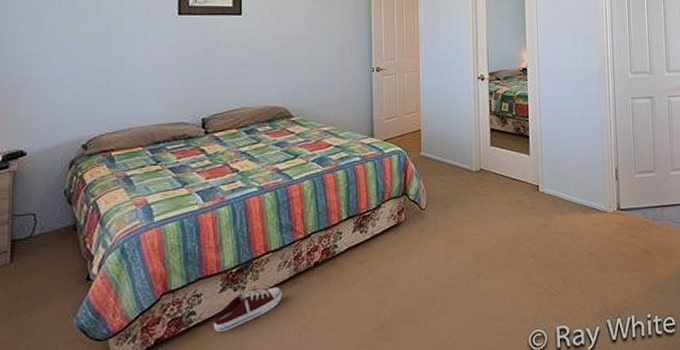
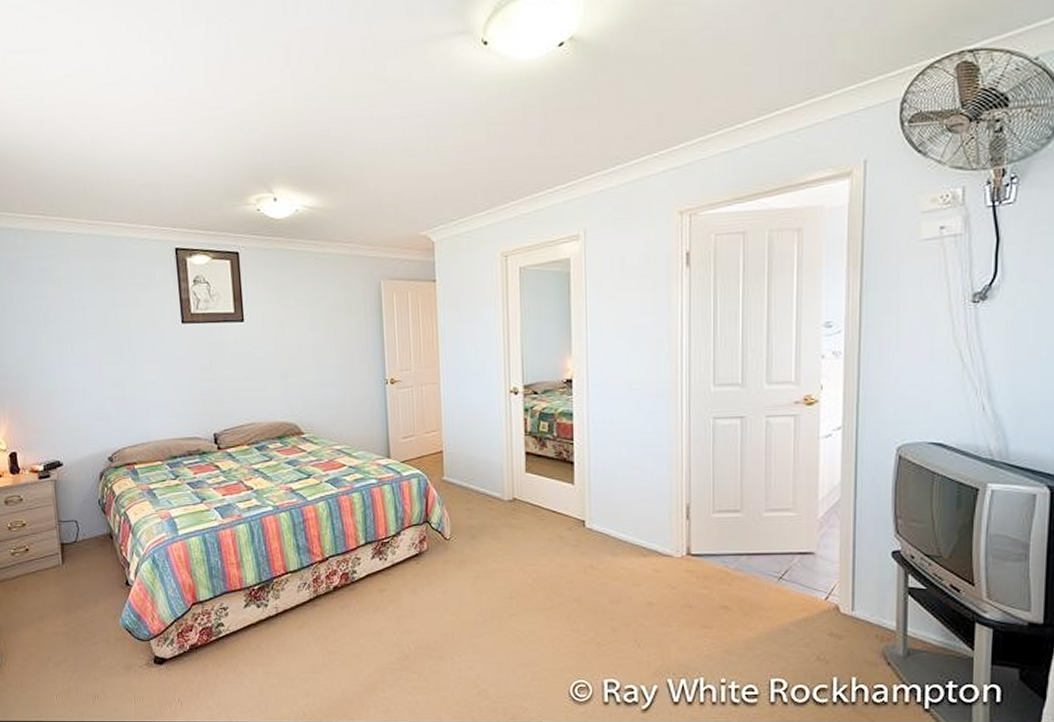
shoe: present [213,286,282,333] -> none [240,607,303,646]

